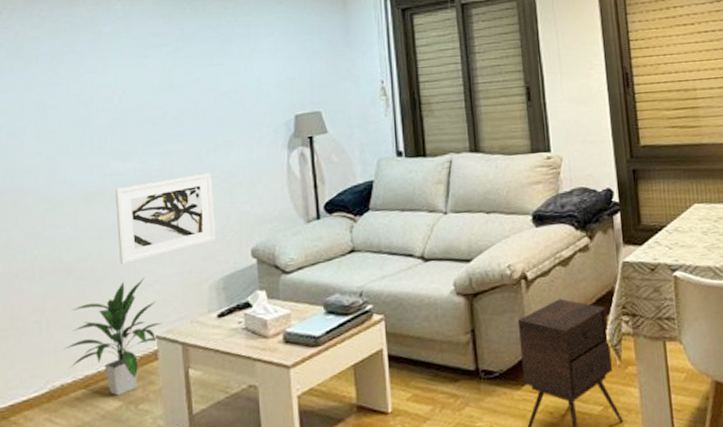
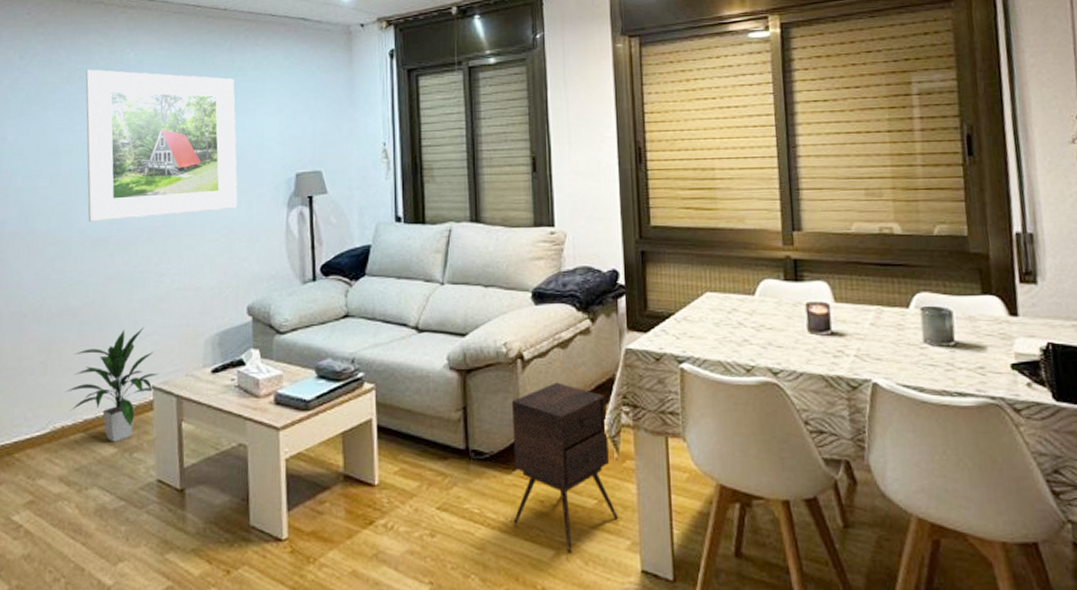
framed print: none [70,21,237,175] -> present [85,69,238,222]
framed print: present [115,172,216,265] -> none [120,226,214,313]

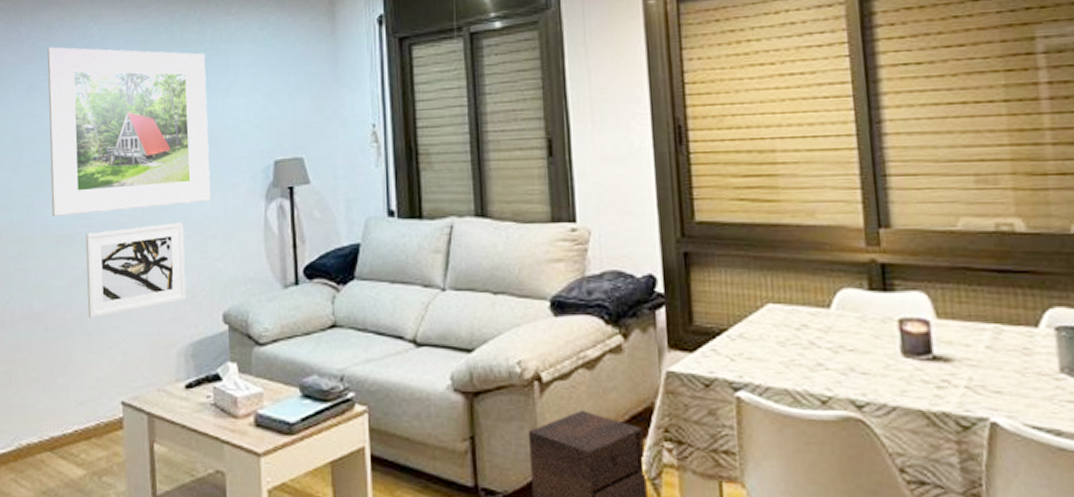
indoor plant: present [65,326,159,442] -> none [30,334,129,464]
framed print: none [120,226,214,313] -> present [85,221,186,319]

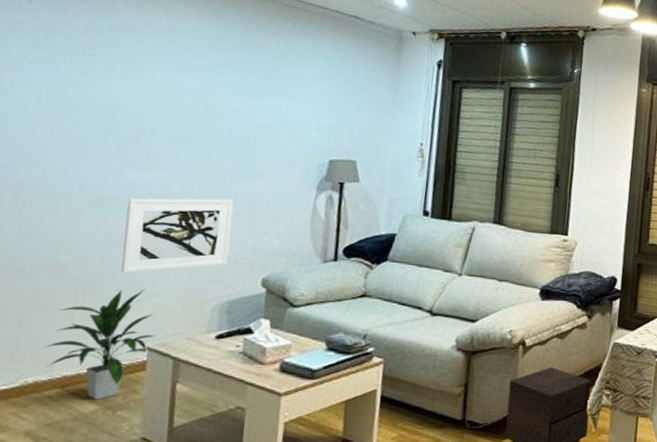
indoor plant: none [30,334,129,464] -> present [43,288,156,400]
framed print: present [47,46,211,216] -> none [92,26,276,185]

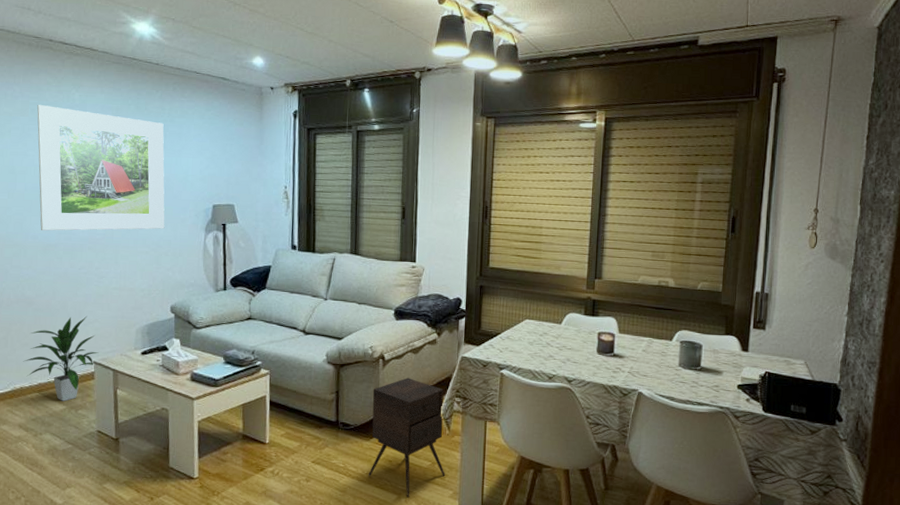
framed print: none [92,26,276,185] -> present [37,104,165,231]
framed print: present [120,198,234,274] -> none [67,241,144,304]

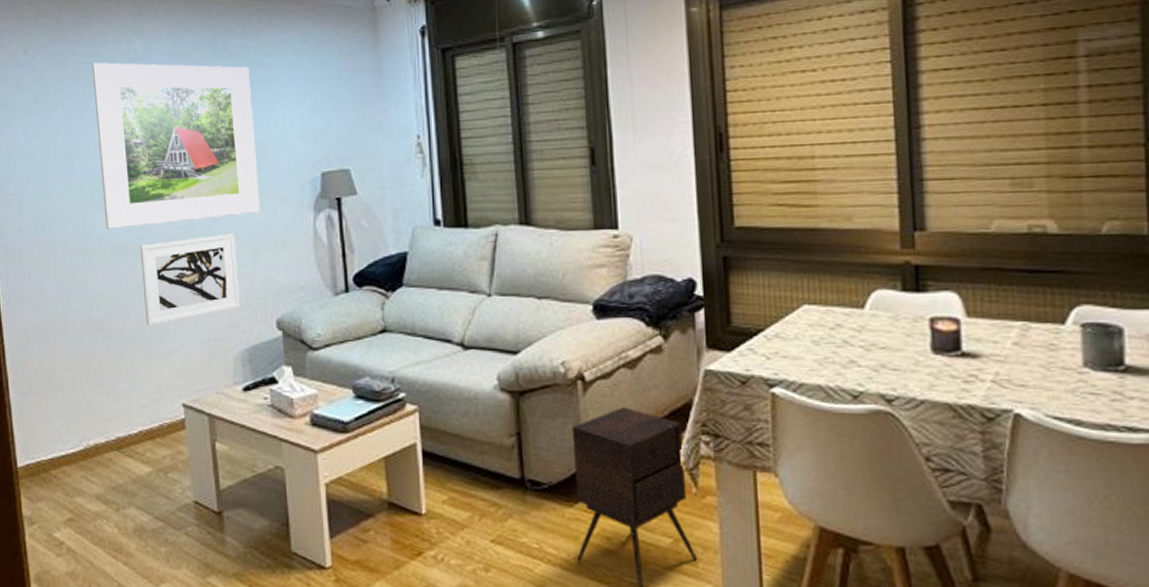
indoor plant: present [23,315,99,401] -> none [96,341,189,462]
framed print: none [67,241,144,304] -> present [140,233,240,327]

